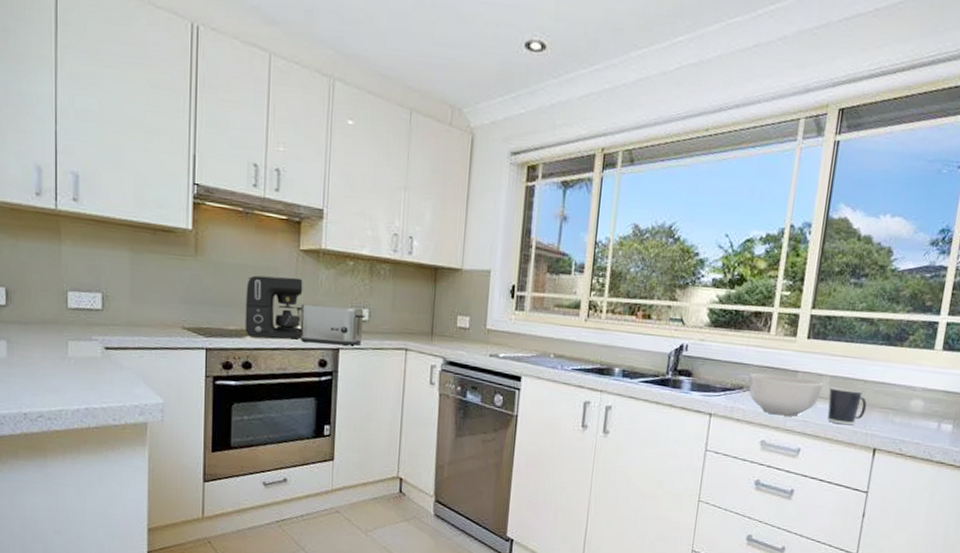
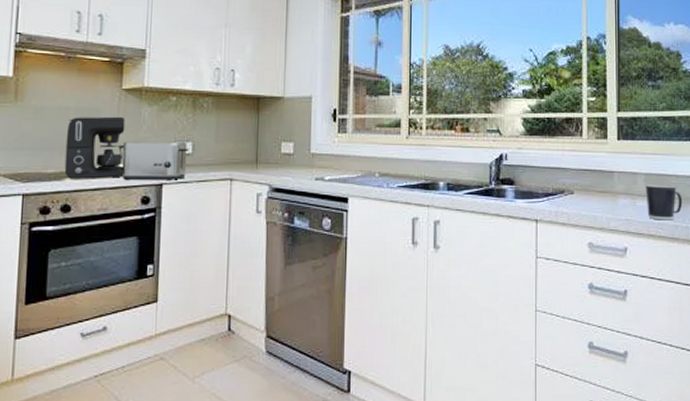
bowl: present [748,372,824,417] -> none [568,176,639,216]

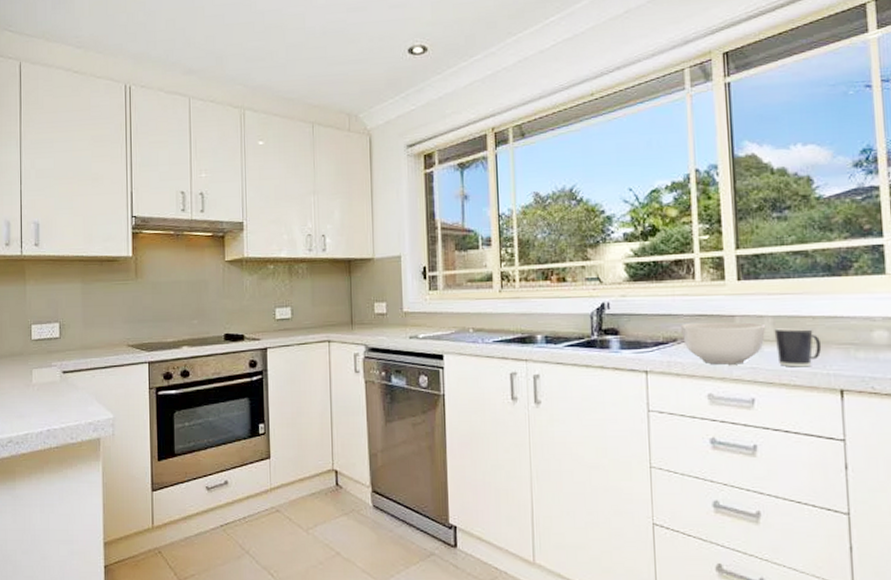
coffee maker: present [64,116,126,179] -> none [180,286,231,347]
toaster: present [121,141,189,182] -> none [229,307,288,347]
bowl: none [568,176,639,216] -> present [681,321,766,365]

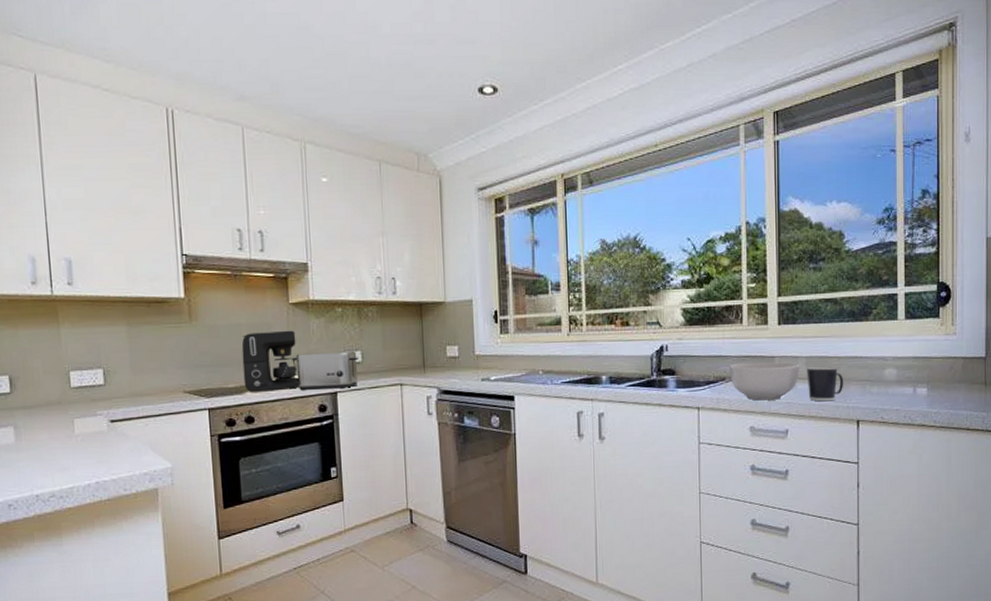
coffee maker: none [180,286,231,347] -> present [241,330,299,392]
toaster: none [229,307,288,347] -> present [296,350,359,391]

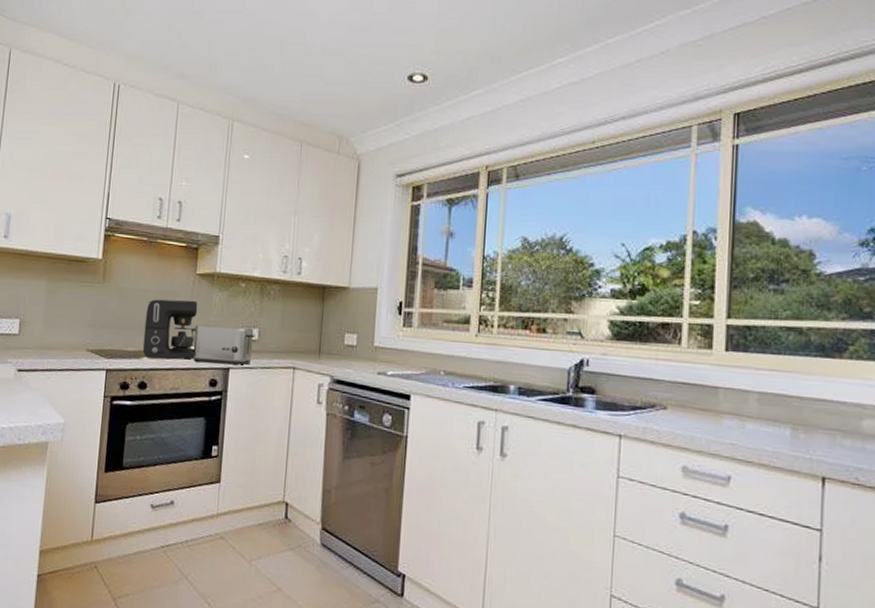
bowl: present [729,361,800,401] -> none [661,389,751,439]
mug: present [806,367,844,402] -> none [758,405,807,450]

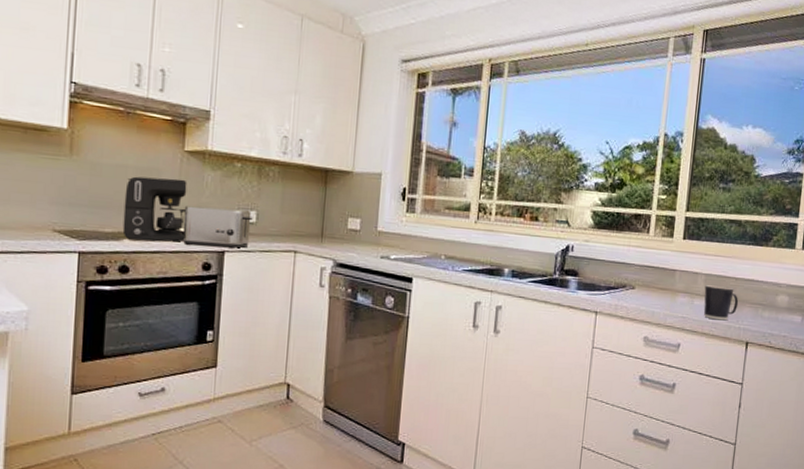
mug: none [758,405,807,450] -> present [703,285,739,321]

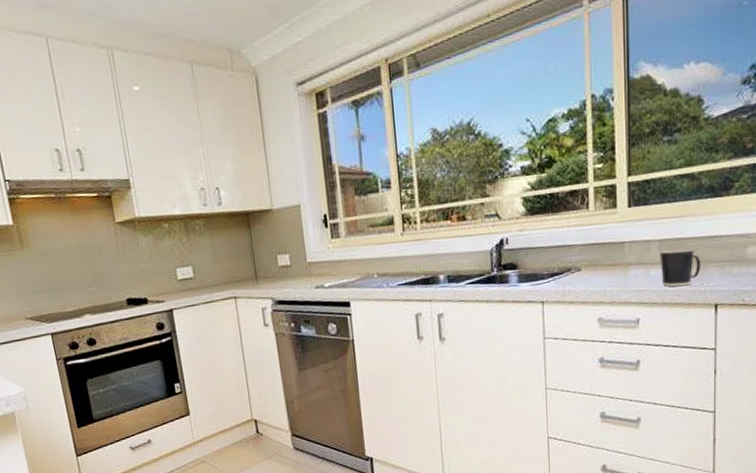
coffee maker: present [122,176,187,242] -> none [74,250,135,315]
toaster: present [182,206,253,250] -> none [128,266,192,311]

